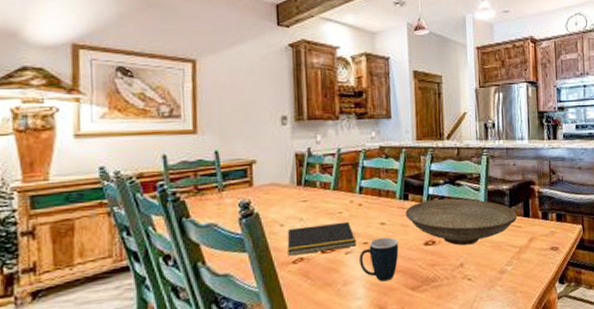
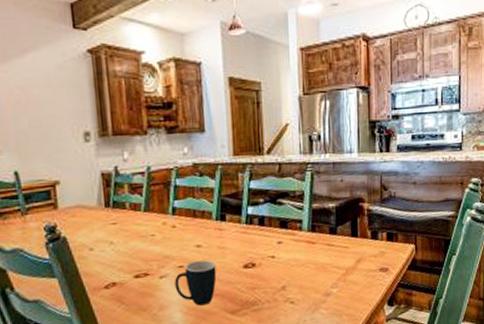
notepad: present [287,221,356,256] -> none [97,244,171,281]
decorative bowl: present [405,198,517,246] -> none [222,218,343,268]

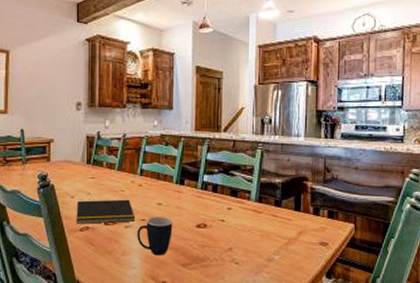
notepad: none [97,244,171,281] -> present [76,199,135,224]

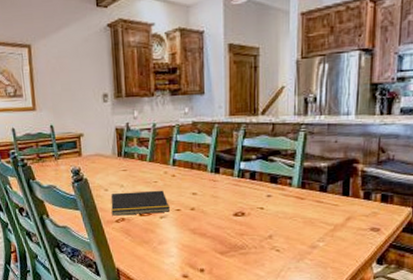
mug: present [137,217,173,256] -> none [173,206,209,244]

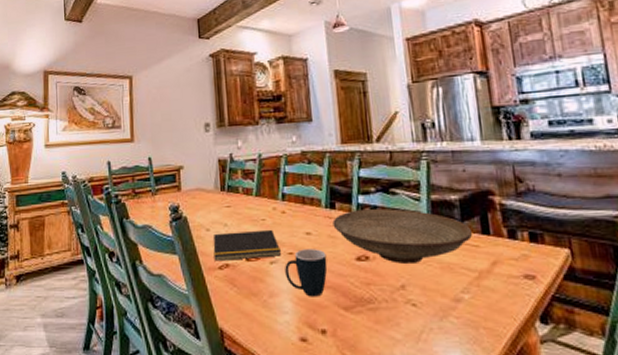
mug: none [173,206,209,244] -> present [285,249,328,297]
decorative bowl: none [216,173,334,219] -> present [332,208,472,264]

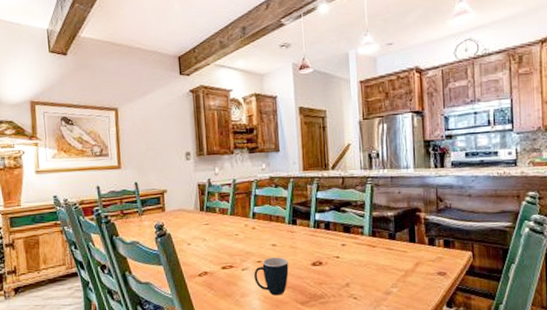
notepad: present [213,229,281,261] -> none [193,242,251,270]
decorative bowl: present [332,208,472,264] -> none [294,223,402,267]

